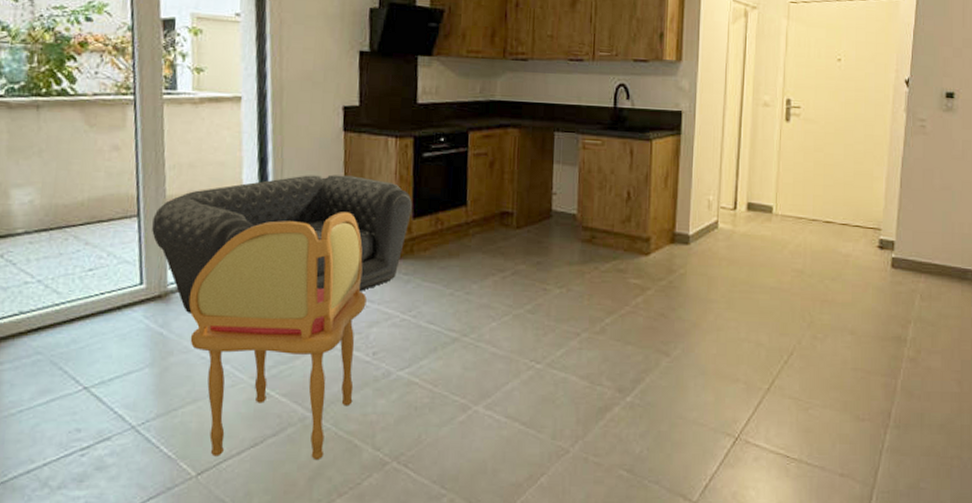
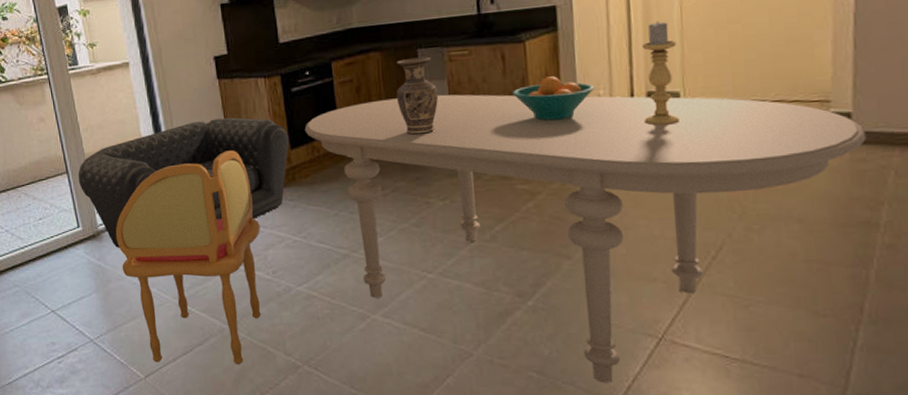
dining table: none [430,178,903,482] -> present [304,94,867,383]
vase: none [528,139,569,219] -> present [396,57,439,136]
fruit bowl: none [635,177,706,219] -> present [512,76,595,121]
candle holder: none [743,139,774,235] -> present [642,20,681,125]

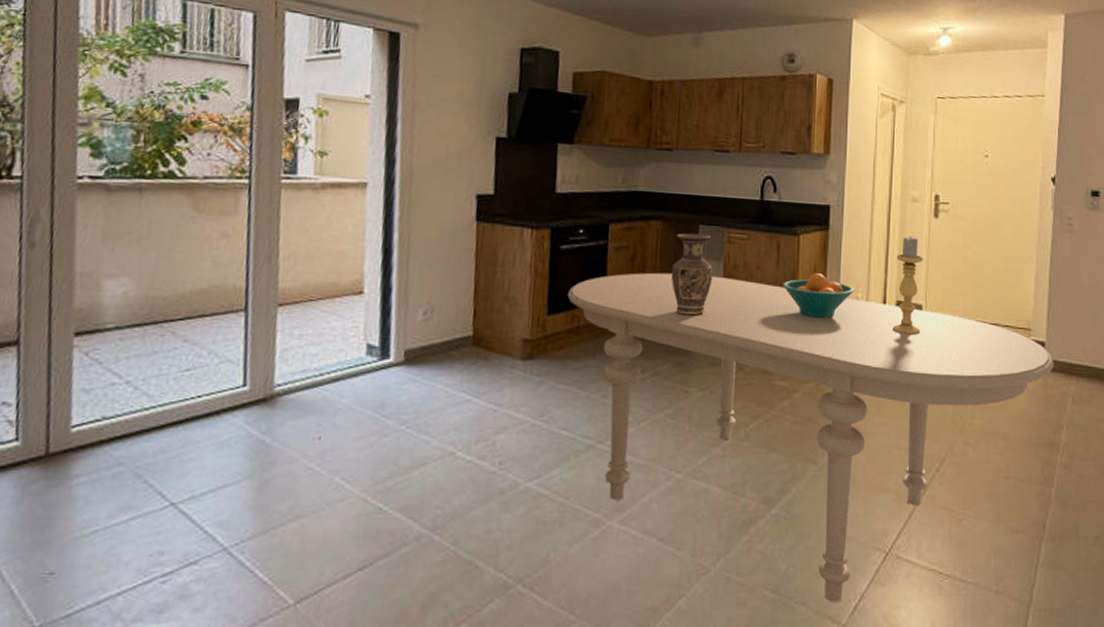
sofa: present [78,117,290,248] -> none [260,267,548,418]
dining chair: present [115,150,261,365] -> none [296,307,495,585]

